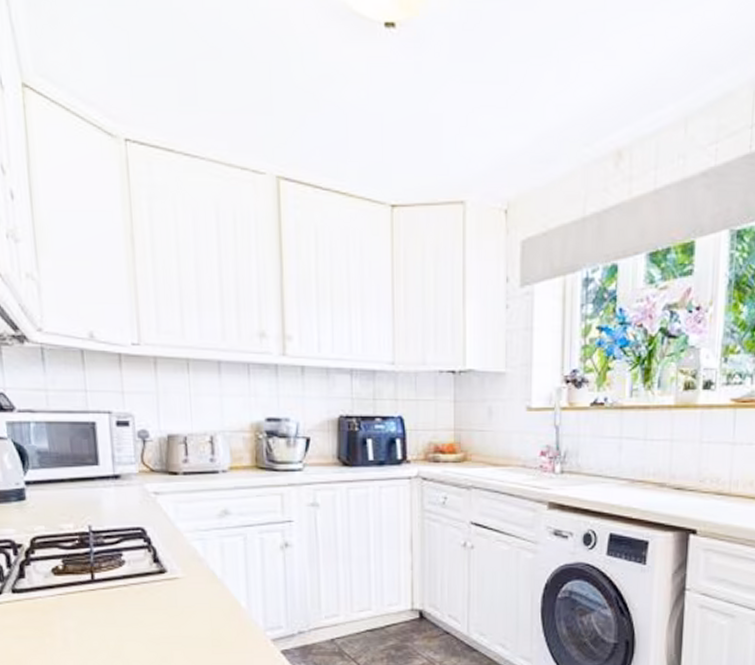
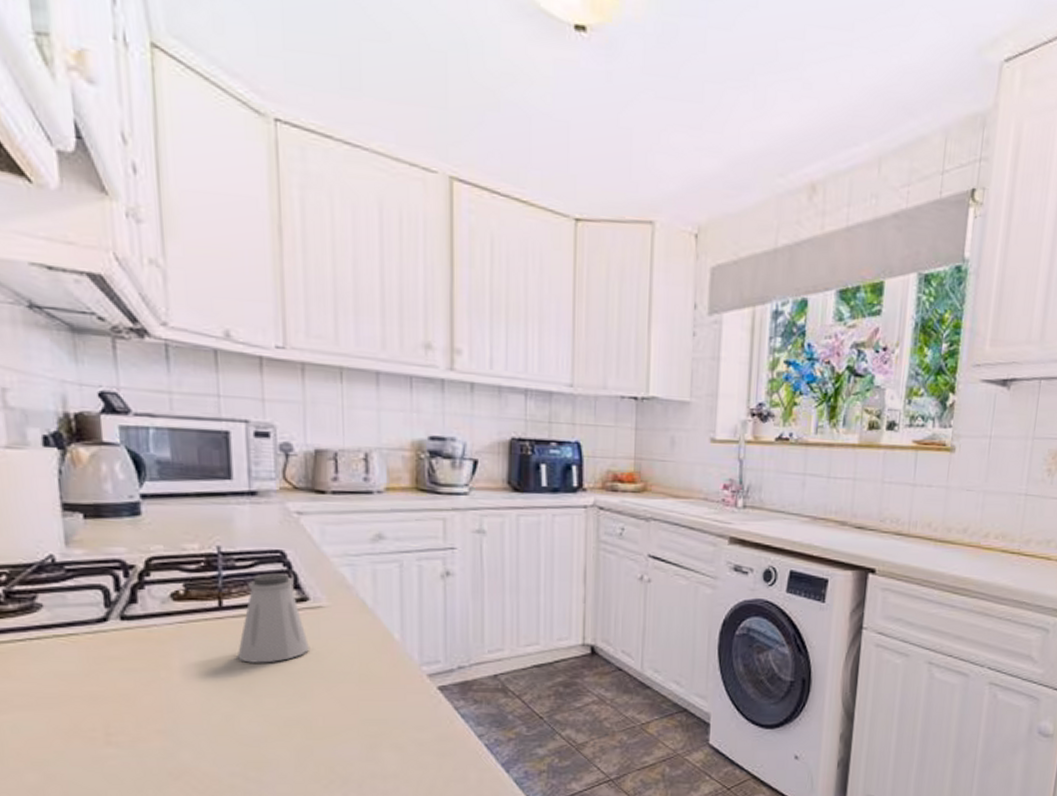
saltshaker: none [108,548,169,630] -> present [238,572,310,663]

